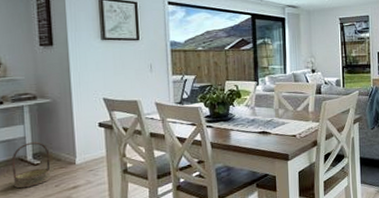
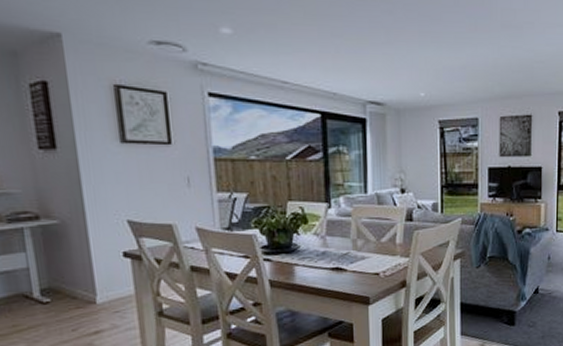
basket: present [11,142,51,189] -> none [13,274,66,332]

